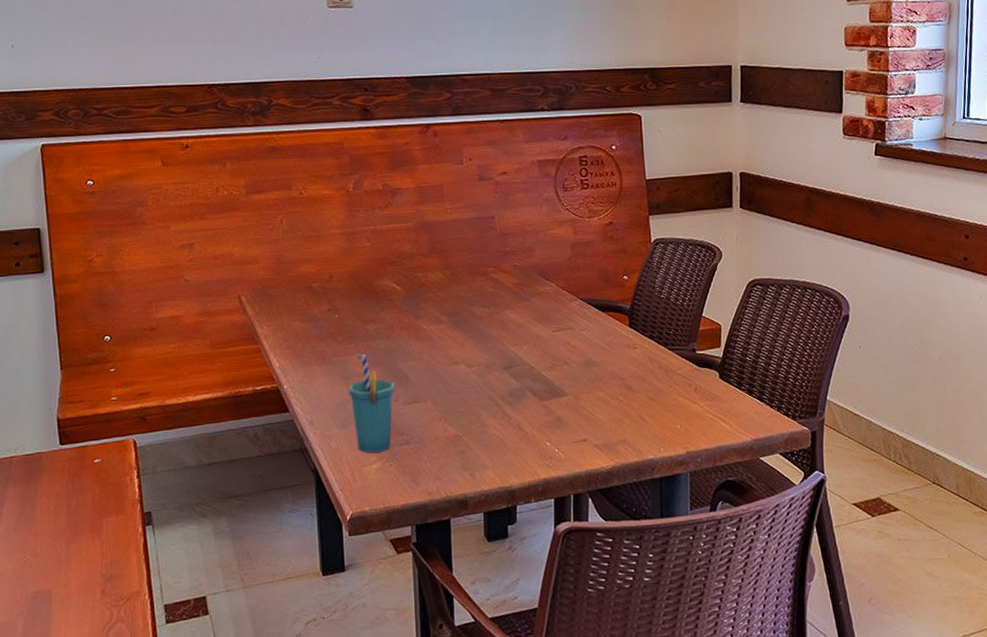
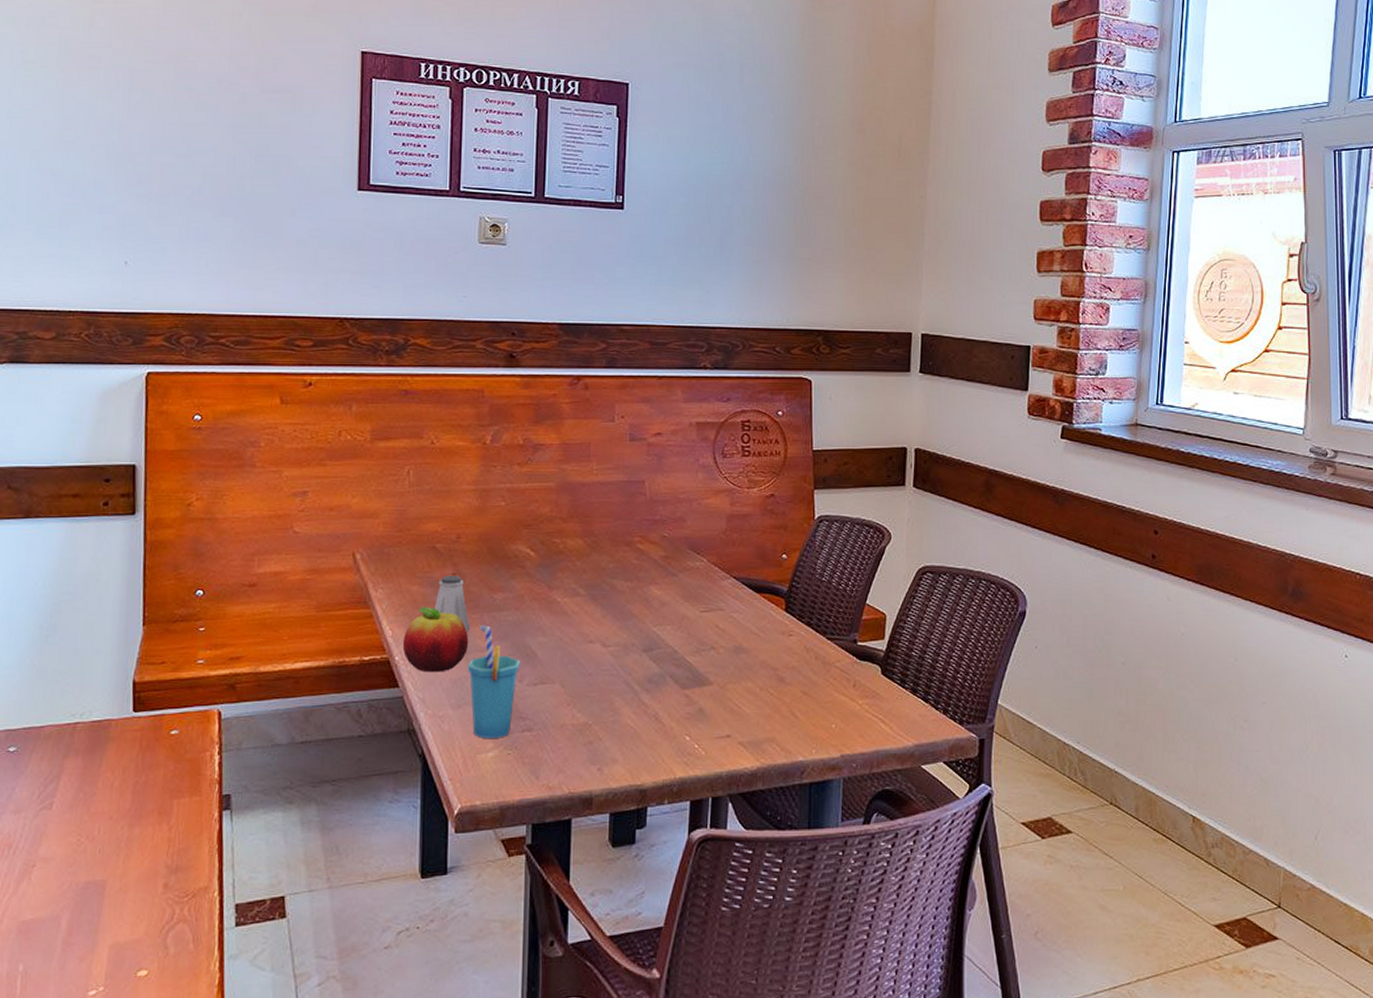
fruit: none [289,339,348,398] -> present [402,606,469,673]
saltshaker: none [315,310,347,360] -> present [435,575,470,632]

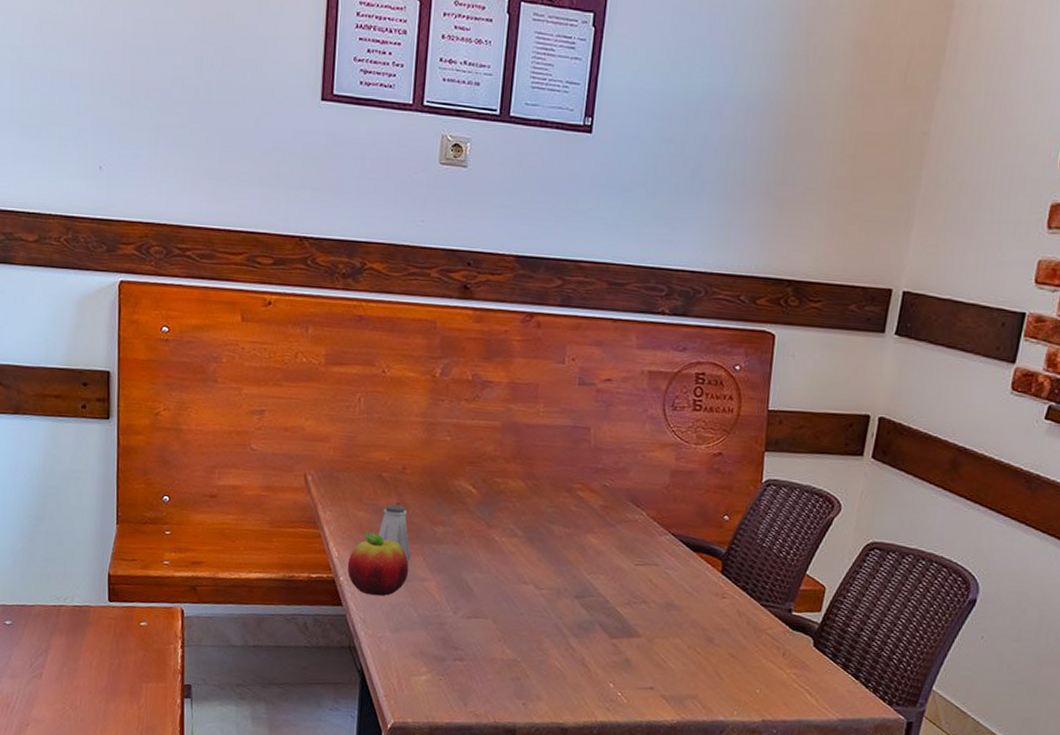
cup: present [467,625,520,738] -> none [406,555,456,664]

